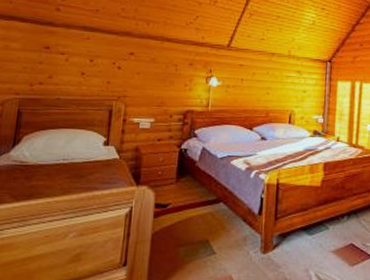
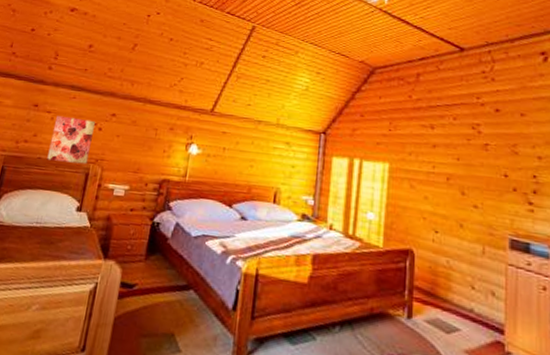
wall art: none [66,56,113,102] -> present [47,115,95,164]

